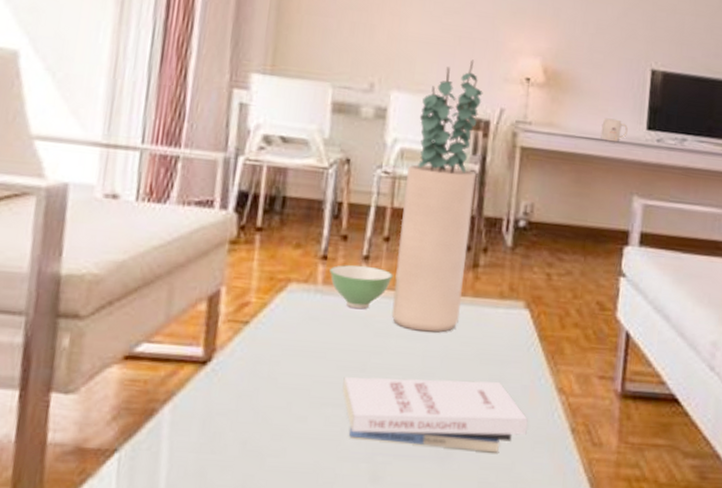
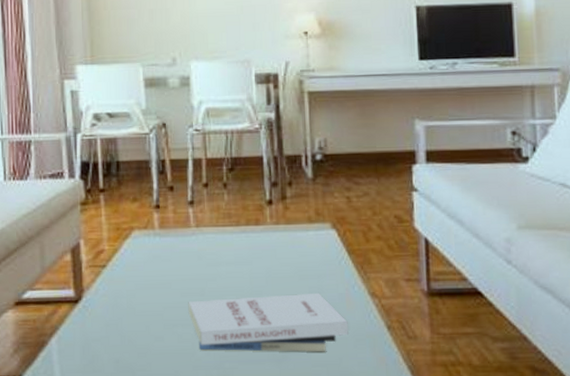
bowl: present [329,264,393,309] -> none [163,209,216,246]
vase: present [391,59,483,332] -> none [214,24,277,258]
mug: present [600,118,628,142] -> none [377,55,402,76]

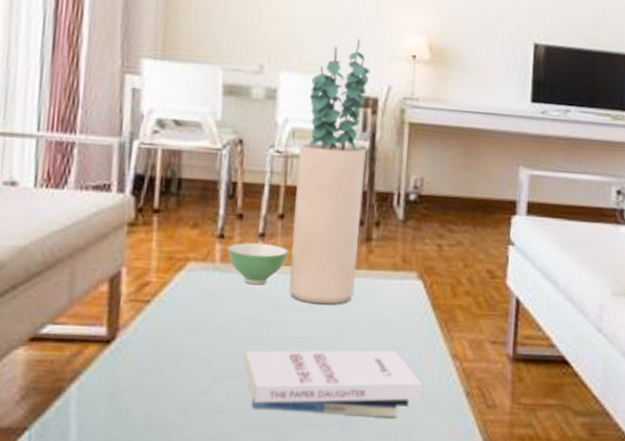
bowl: none [163,209,216,246] -> present [227,242,289,285]
vase: none [214,24,277,258] -> present [288,39,371,305]

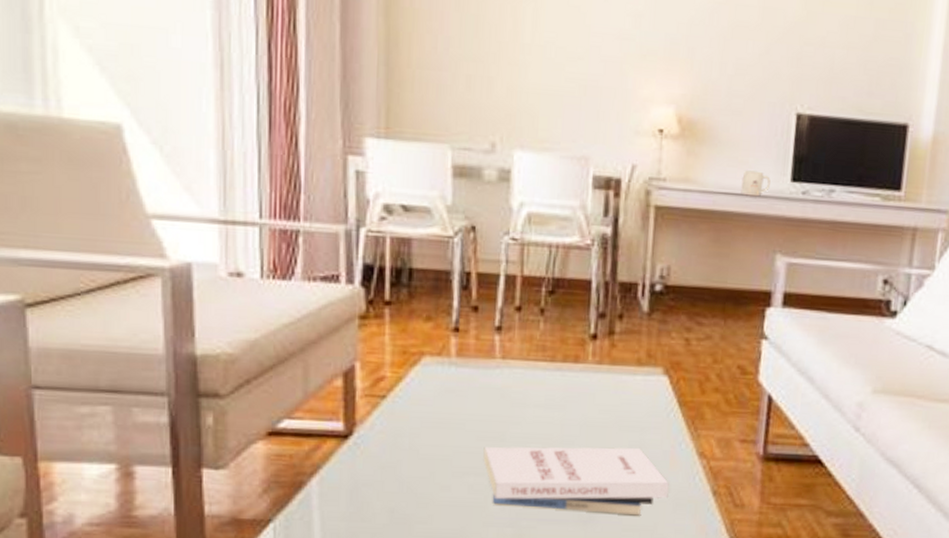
bowl: present [227,242,289,285] -> none [462,336,527,381]
vase: present [288,39,371,305] -> none [527,111,613,401]
mug: none [486,92,513,115] -> present [741,170,771,197]

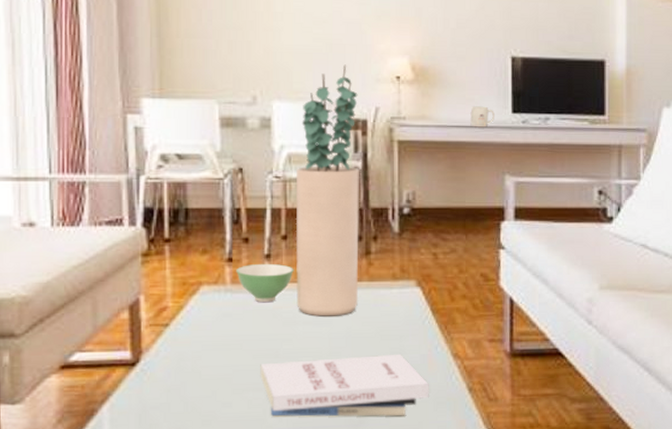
bowl: none [462,336,527,381] -> present [236,263,294,303]
vase: none [527,111,613,401] -> present [295,64,360,317]

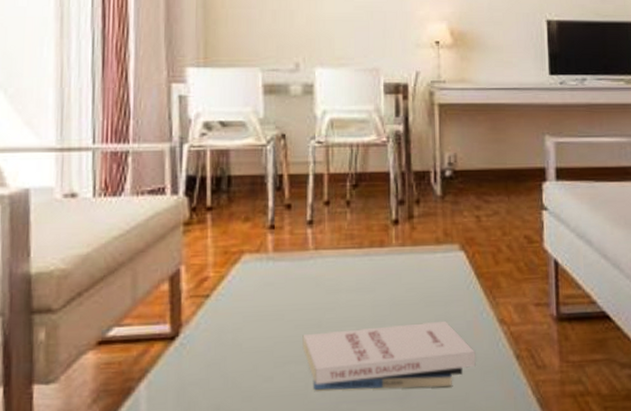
bowl: present [236,263,294,303] -> none [278,229,337,271]
vase: present [295,64,360,317] -> none [338,31,402,284]
mug: present [470,106,494,128] -> none [509,68,533,89]

